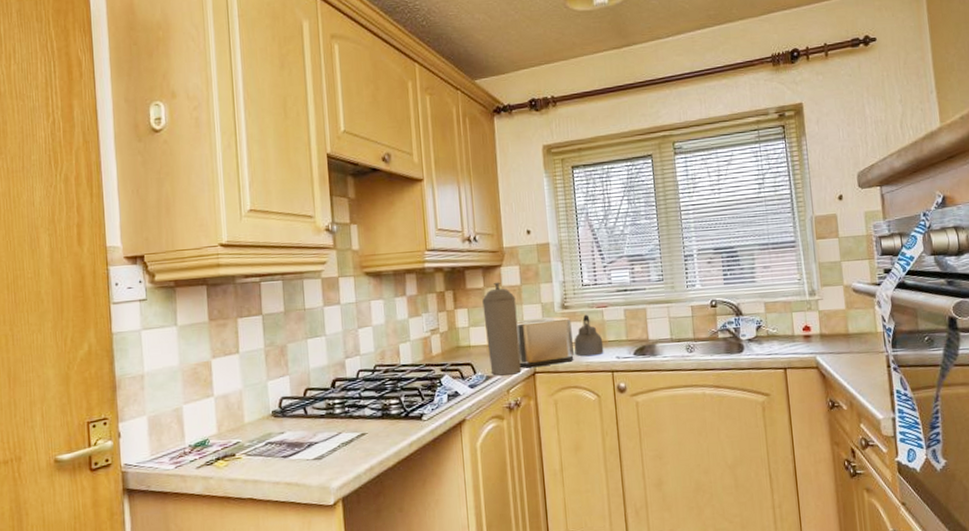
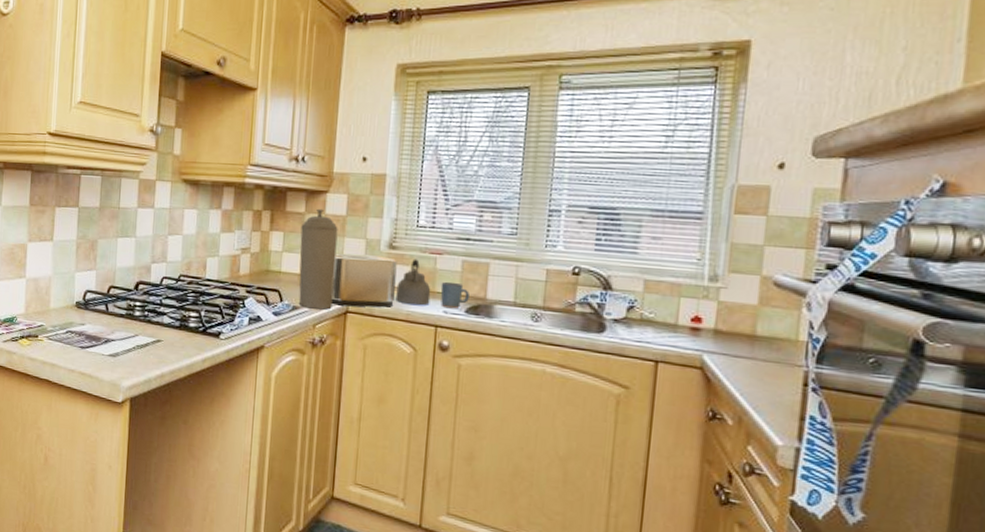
mug: none [610,329,635,354] -> present [440,281,470,309]

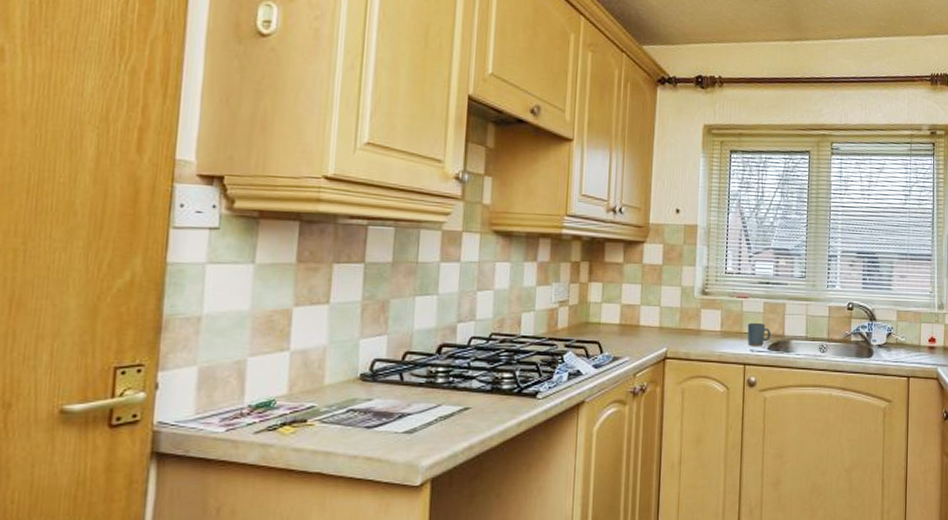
canister: present [298,208,338,311] -> none [619,258,655,359]
toaster: present [331,253,397,308] -> none [650,300,710,354]
kettle: present [396,259,431,306] -> none [709,303,739,347]

